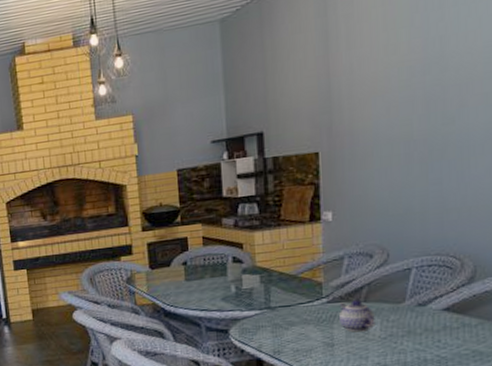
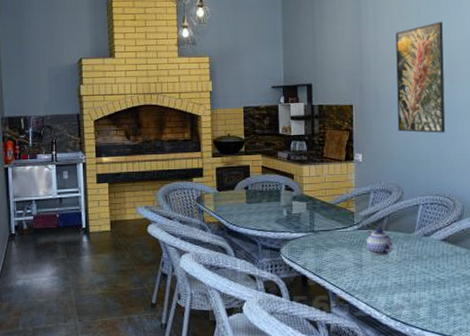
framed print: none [378,26,451,179] -> present [395,21,446,133]

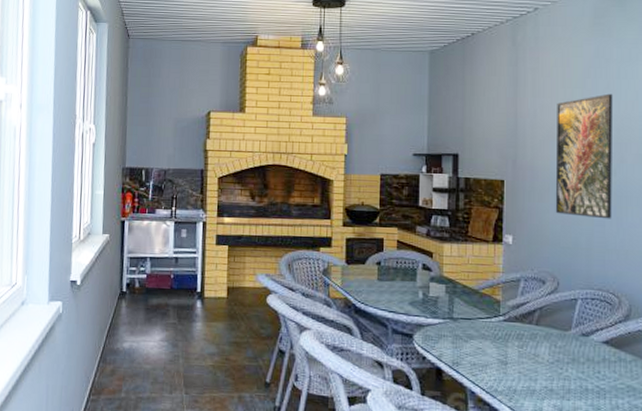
teapot: present [366,228,393,256] -> none [514,322,545,354]

